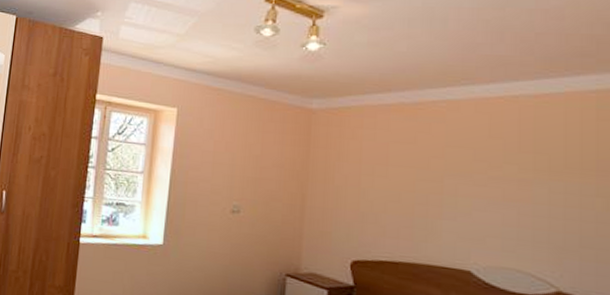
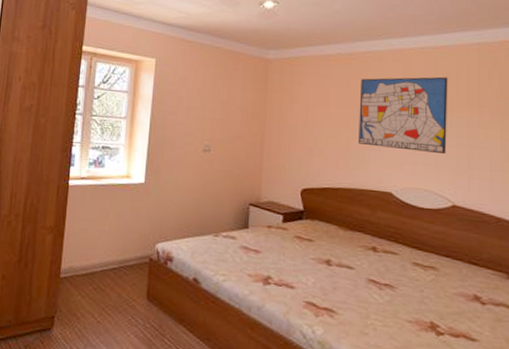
wall art: none [427,131,552,228] -> present [359,76,448,155]

